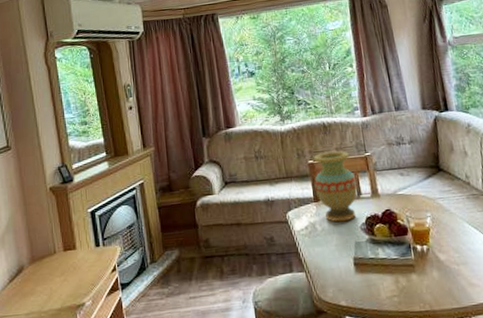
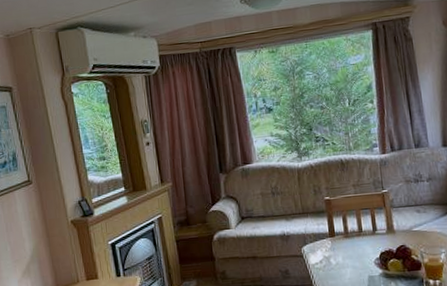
vase: present [314,151,358,222] -> none [330,187,374,257]

